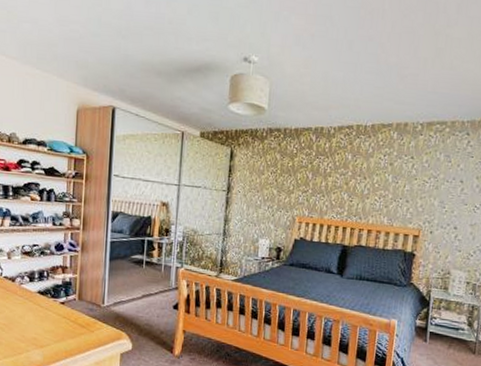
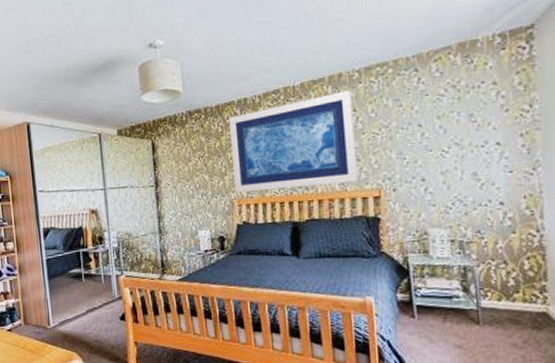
wall art: none [299,138,413,220] -> present [228,89,359,193]

